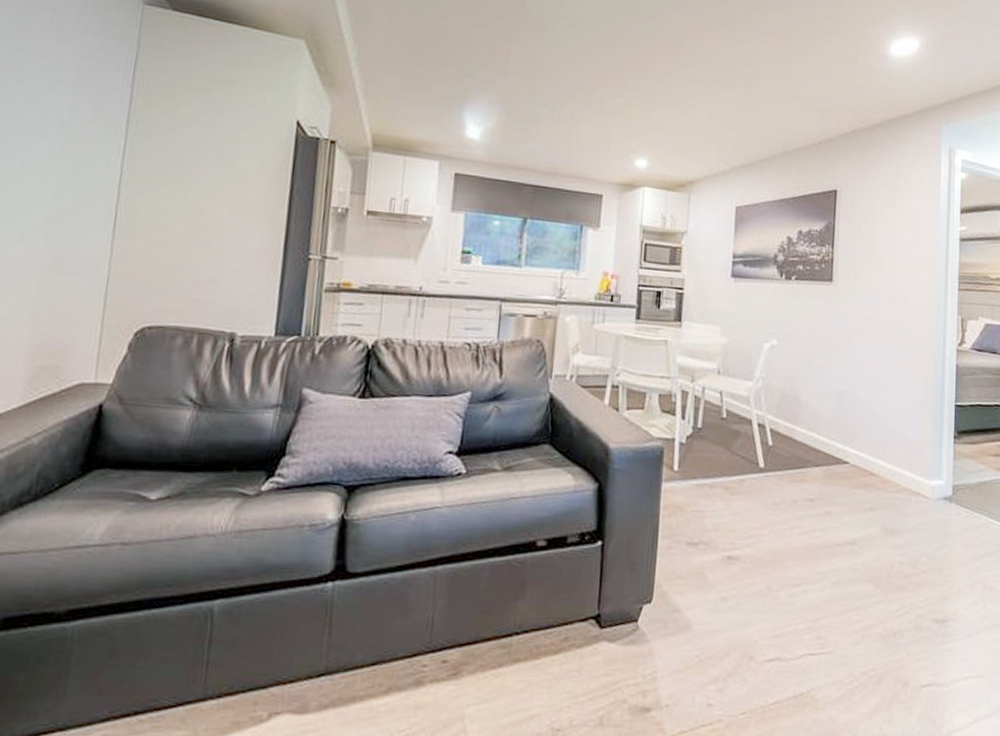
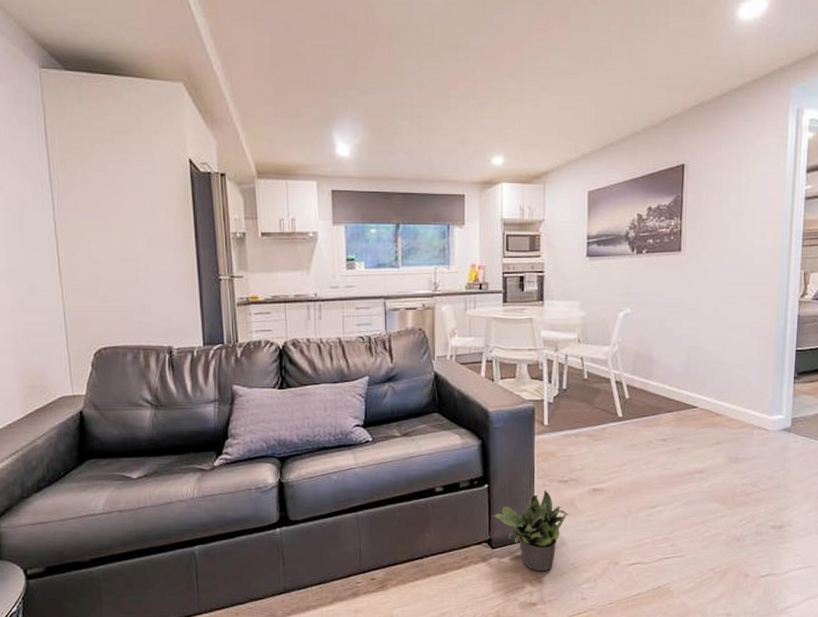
potted plant: none [603,554,696,664] -> present [492,490,568,572]

